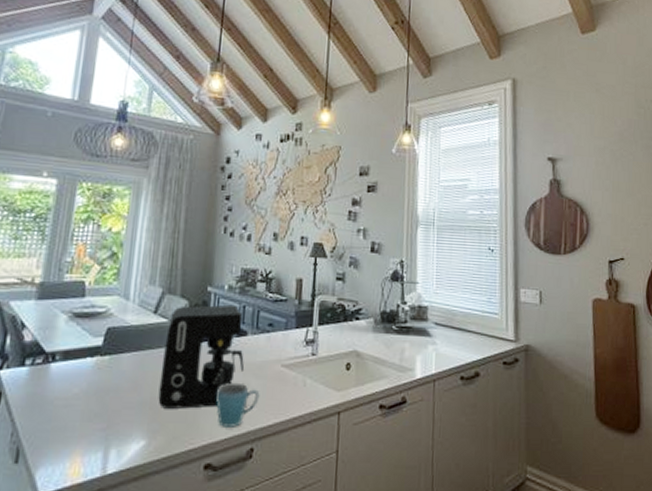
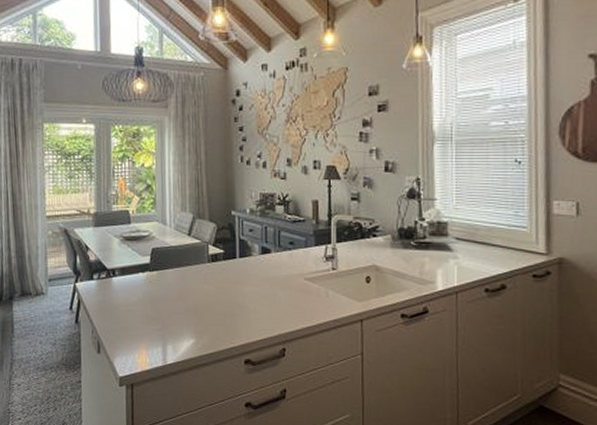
coffee maker: present [158,305,245,409] -> none [200,227,272,315]
mug: present [216,382,260,427] -> none [249,293,287,331]

